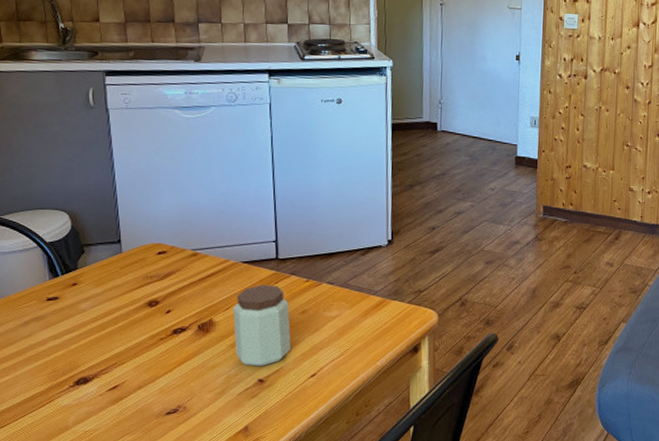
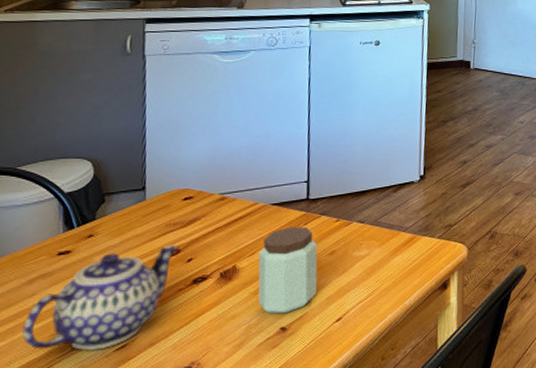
teapot: none [24,296,158,389] -> present [22,244,179,351]

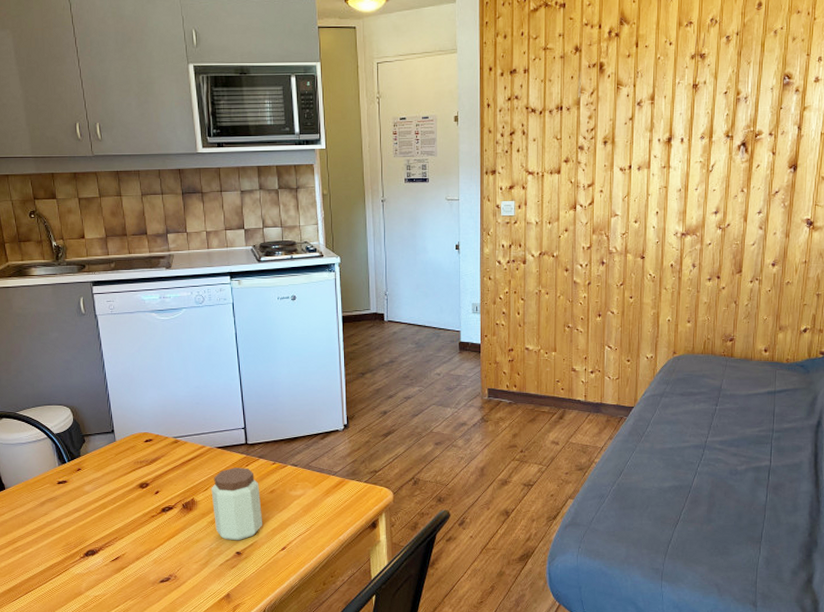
teapot: present [22,244,179,351] -> none [43,479,147,560]

